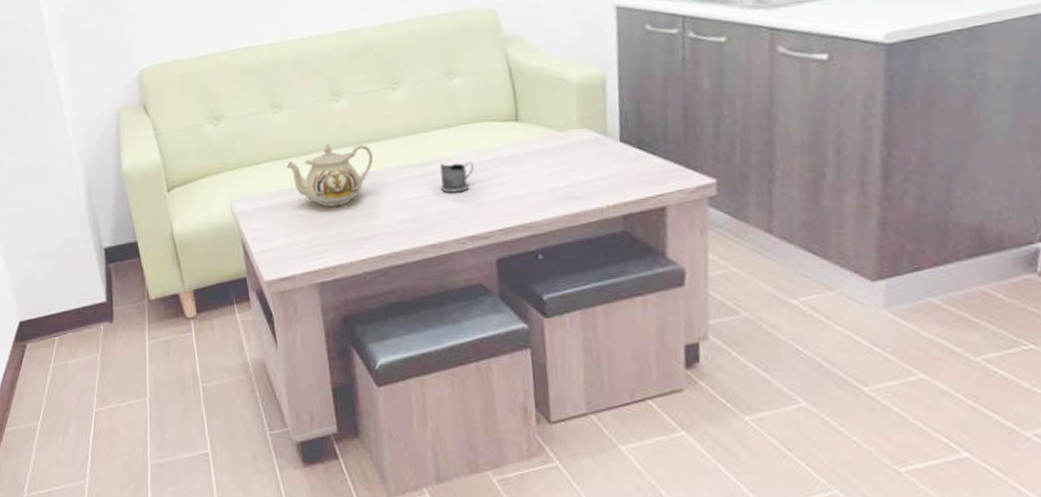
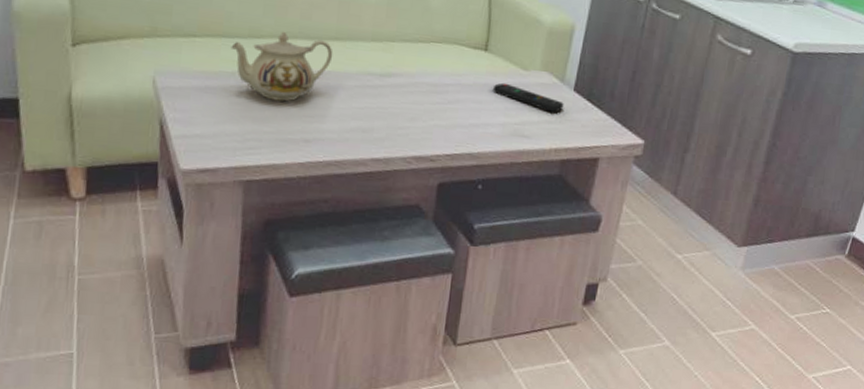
tea glass holder: present [440,162,474,193] -> none [397,77,435,111]
remote control: none [531,148,613,168] -> present [492,82,564,112]

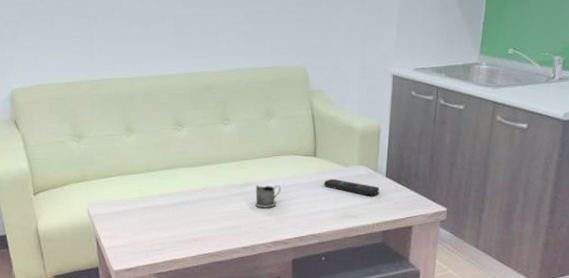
teapot: present [230,31,333,102] -> none [135,164,205,214]
tea glass holder: none [397,77,435,111] -> present [255,185,281,208]

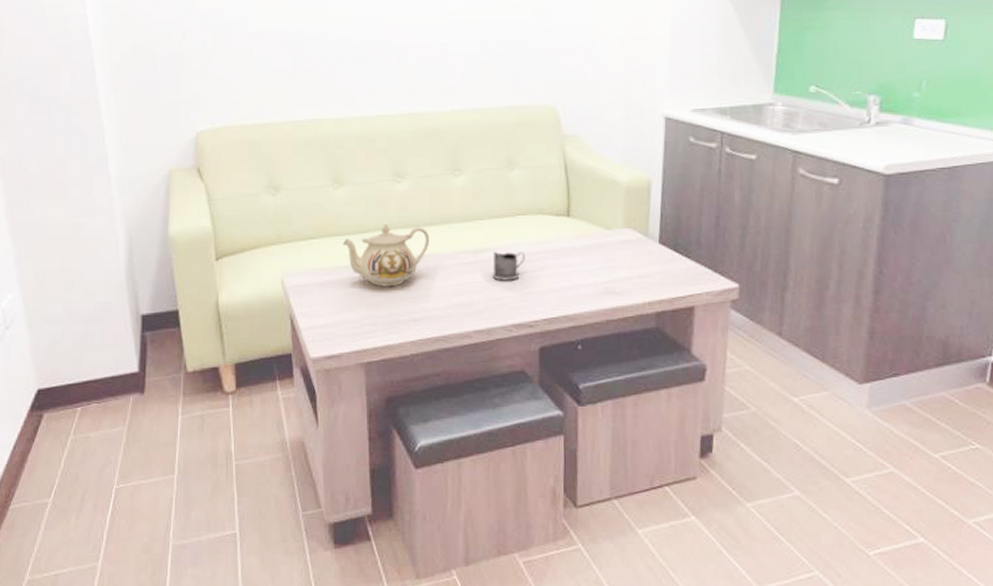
teapot: none [135,164,205,214] -> present [342,223,430,287]
remote control: present [323,178,380,196] -> none [579,244,651,267]

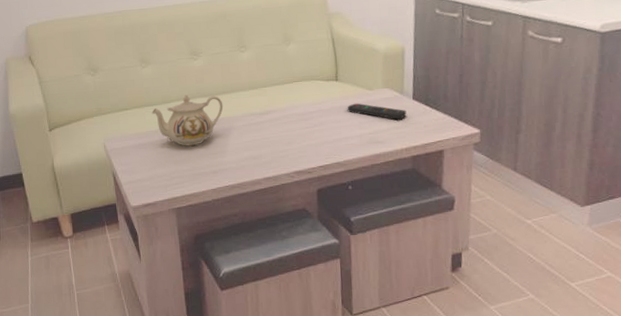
tea glass holder: present [493,251,525,281] -> none [276,112,302,137]
remote control: none [579,244,651,267] -> present [347,103,407,120]

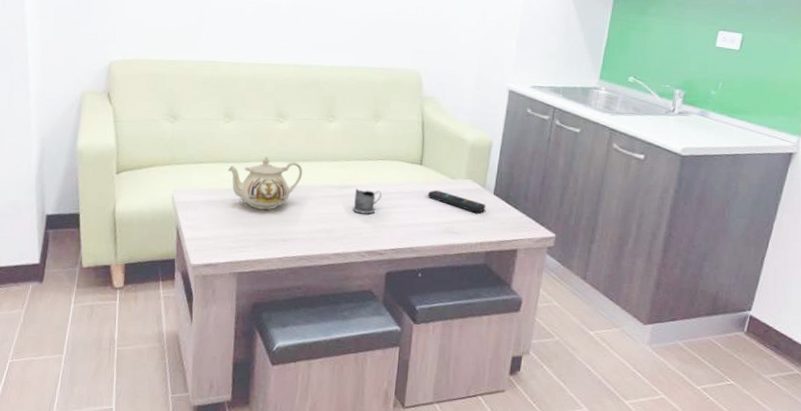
tea glass holder: none [276,112,302,137] -> present [353,188,382,214]

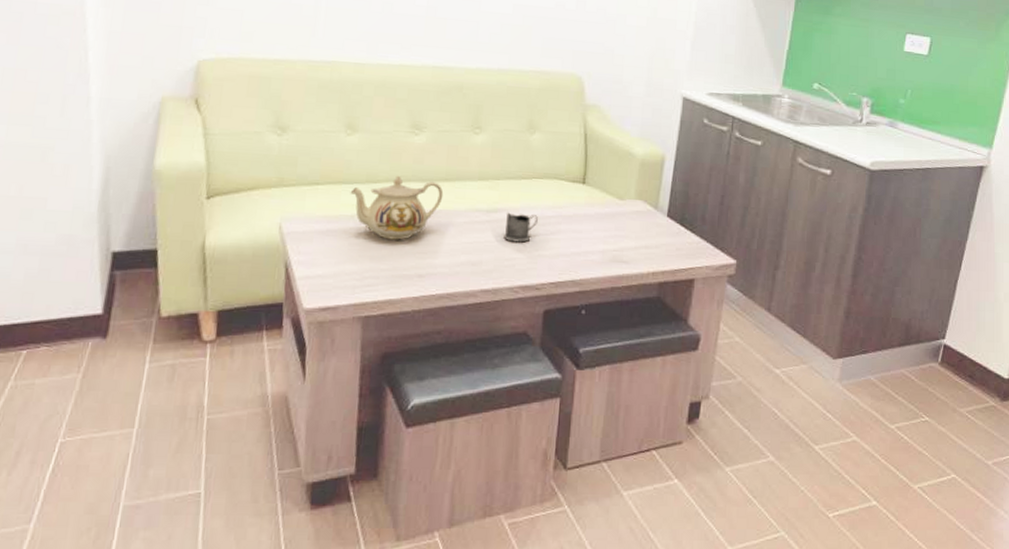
remote control: present [427,190,486,213] -> none [591,212,659,238]

